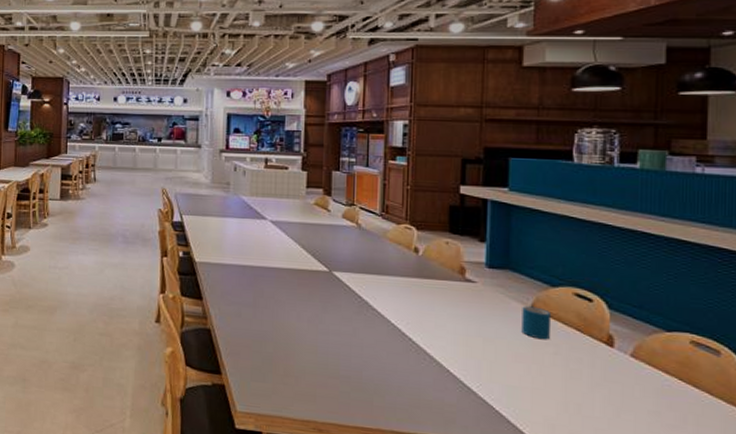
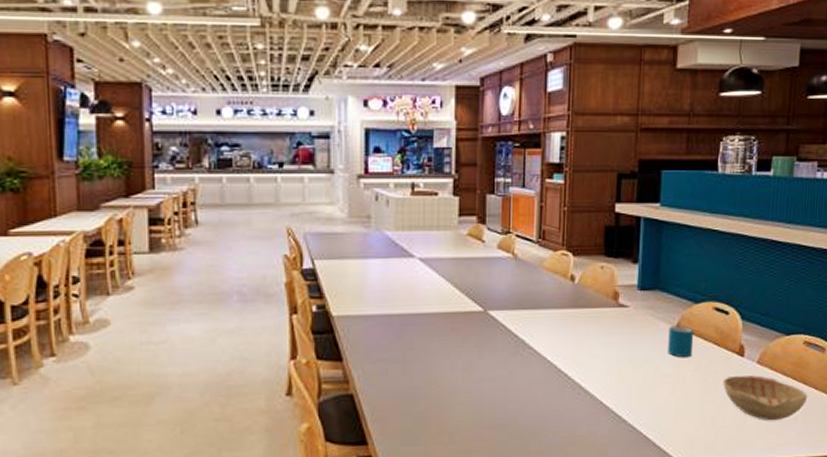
decorative bowl: none [589,366,700,421] -> present [723,375,808,421]

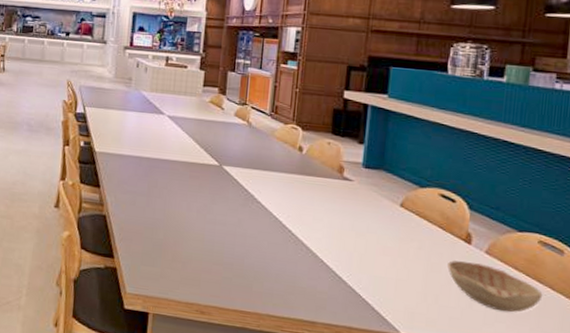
mug: present [668,325,694,358] -> none [390,204,419,236]

